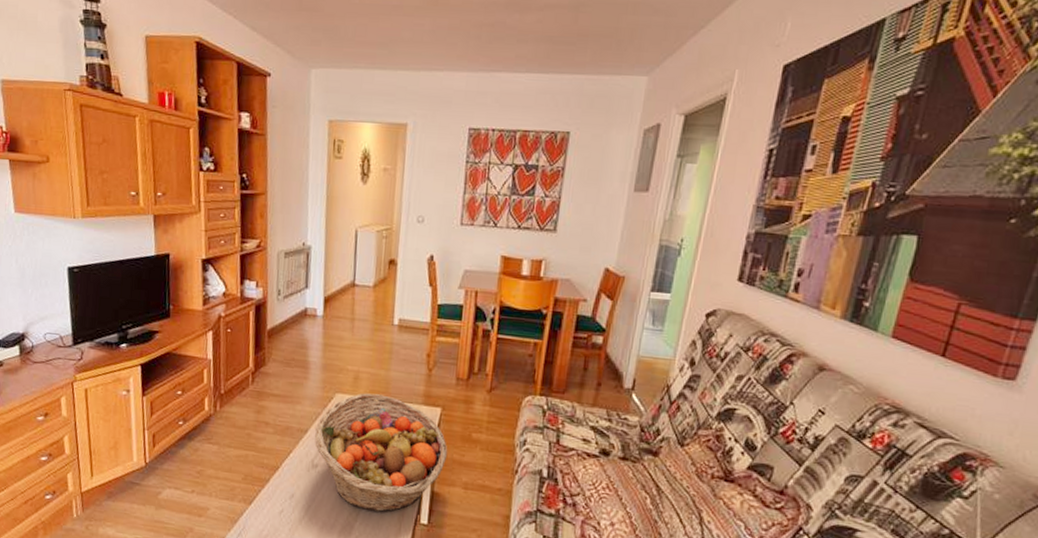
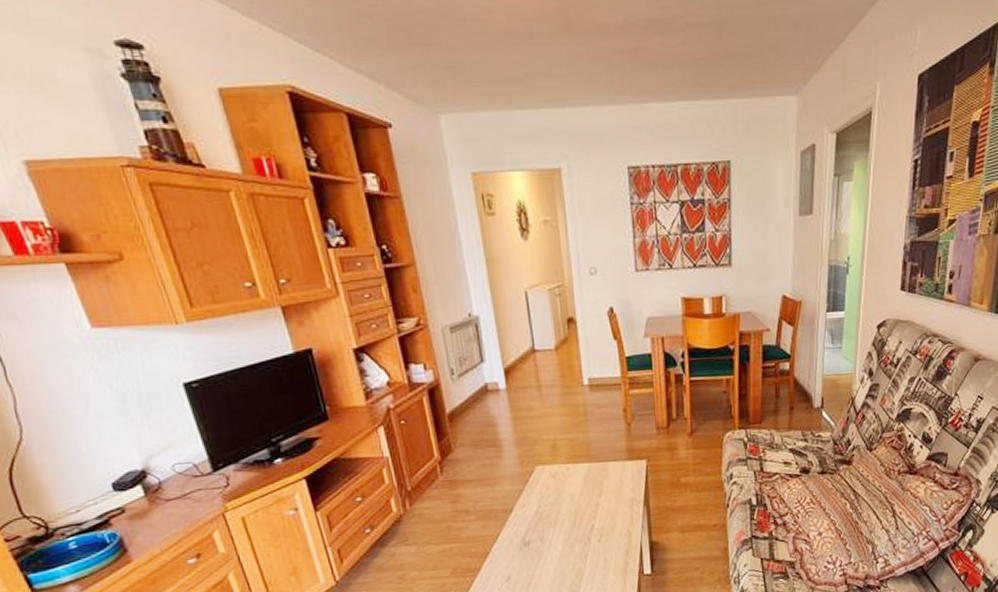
fruit basket: present [314,393,448,512] -> none [520,458,660,575]

